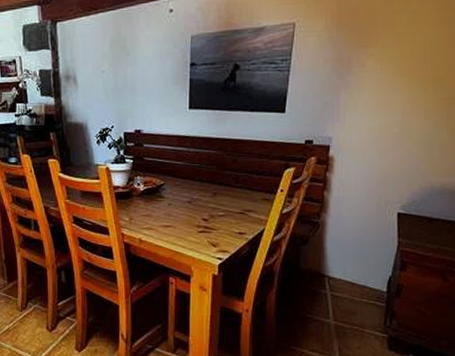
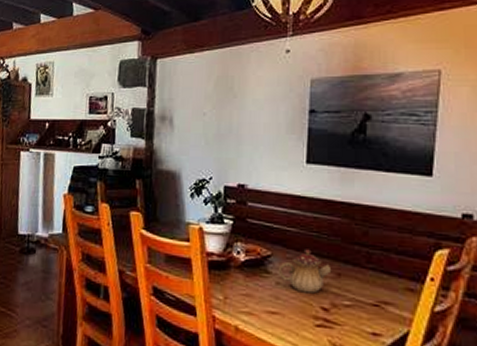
teapot: none [169,177,210,210] -> present [278,249,332,294]

